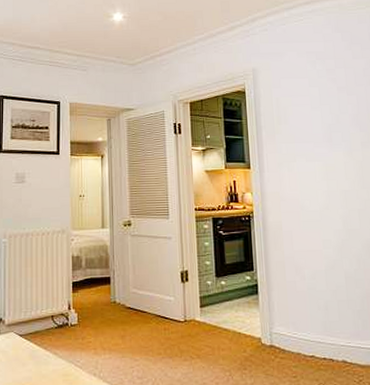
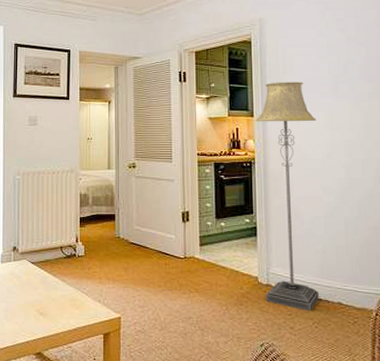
floor lamp: none [252,132,323,373] -> present [255,81,319,312]

